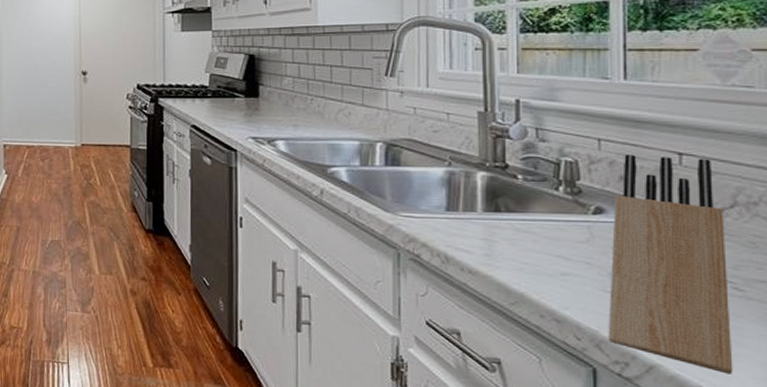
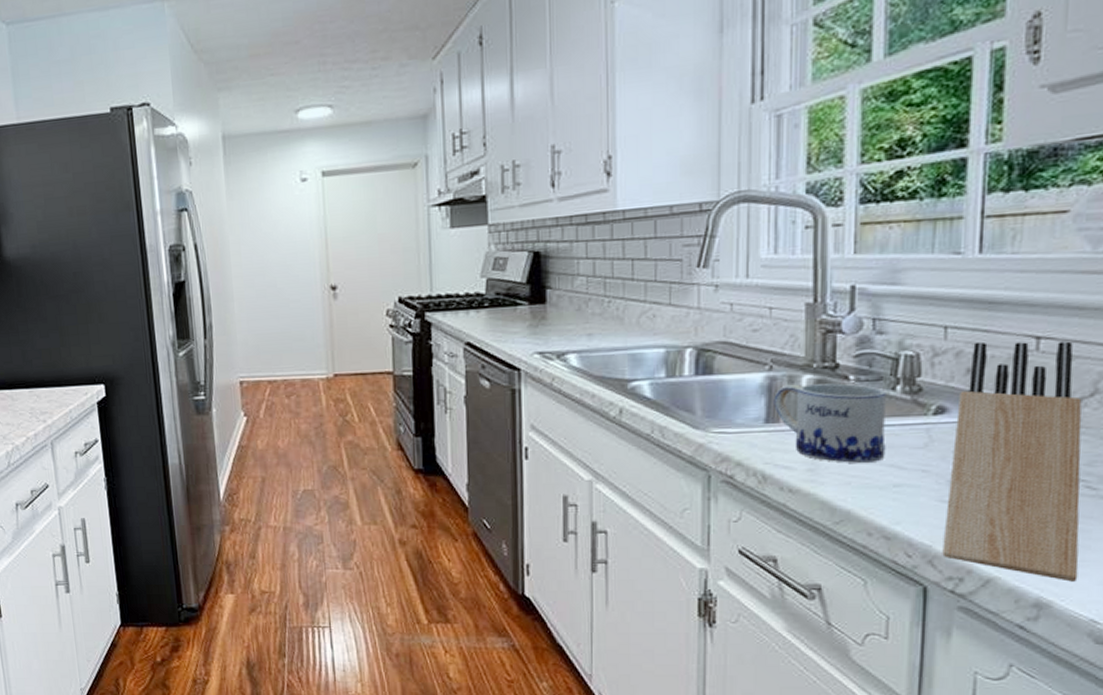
mug: none [453,179,552,253] -> present [773,383,886,464]

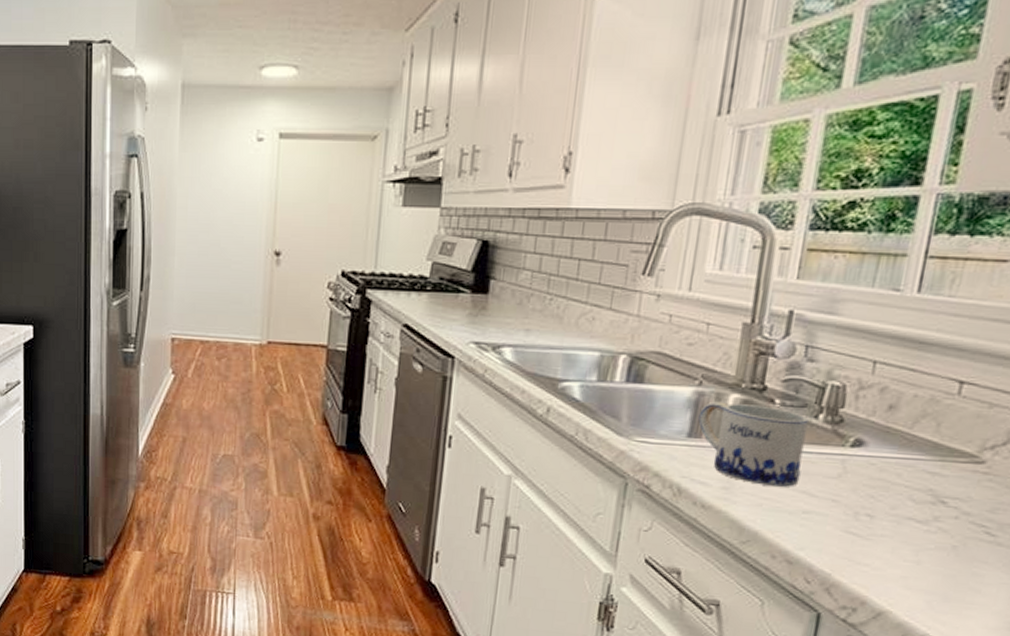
knife block: present [942,341,1082,582] -> none [840,380,994,623]

